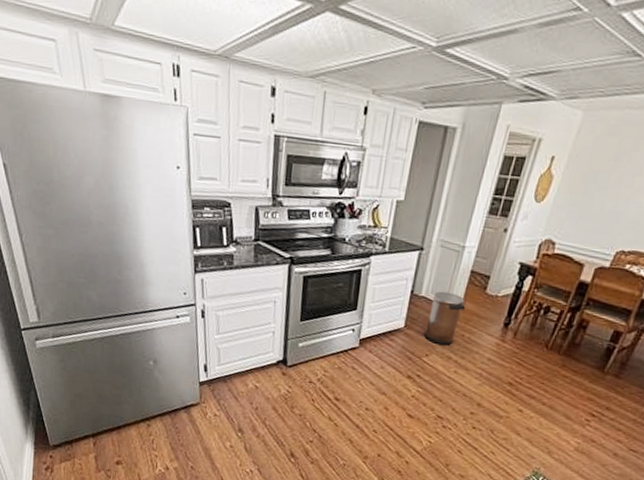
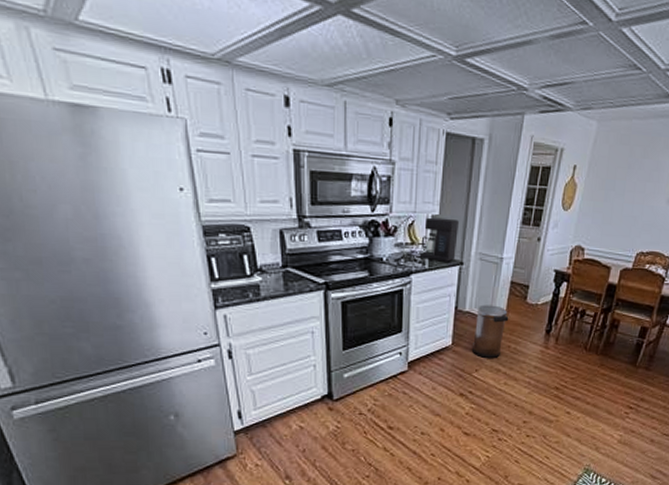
coffee maker: none [380,202,423,247] -> present [419,217,459,262]

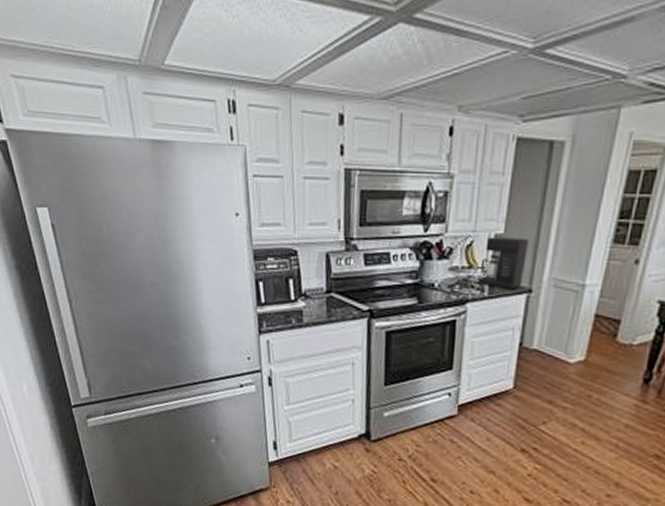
pedal bin: present [472,304,509,359] -> none [540,342,591,411]

